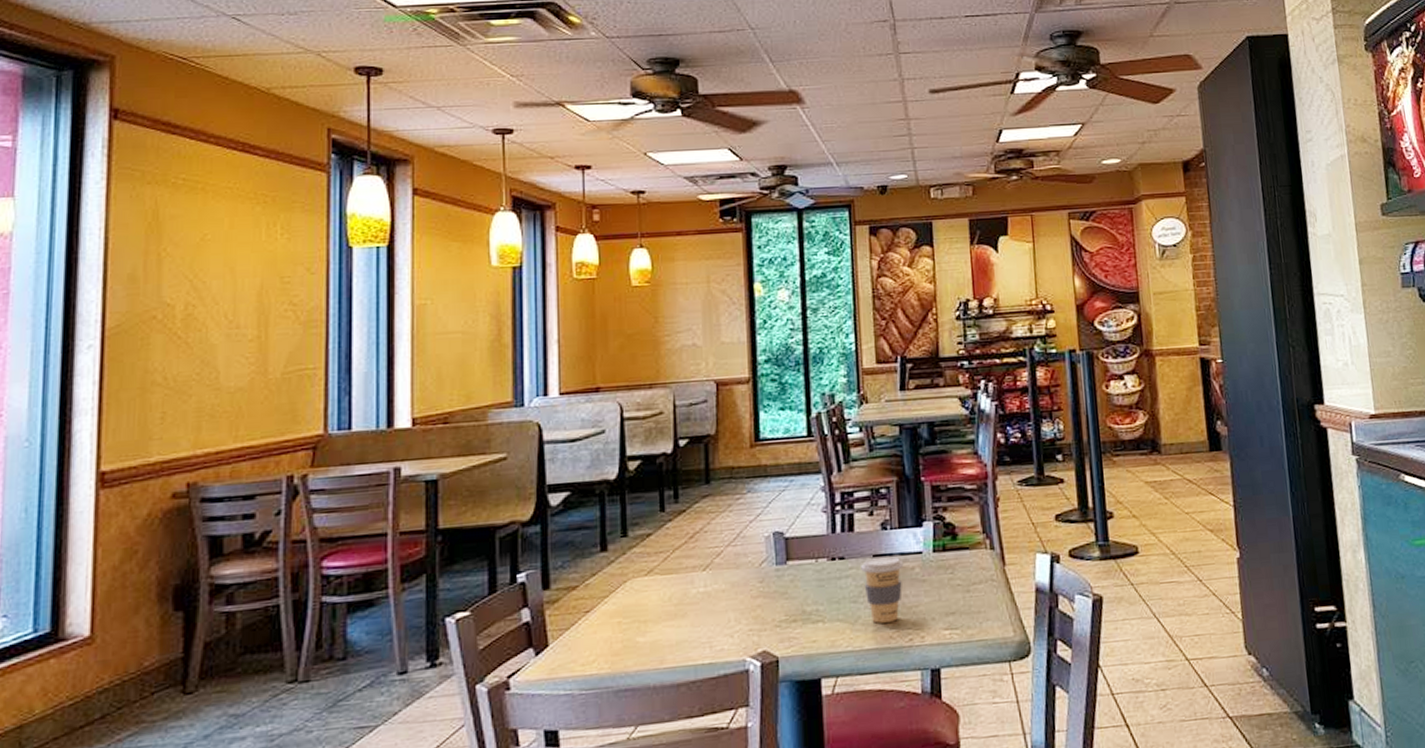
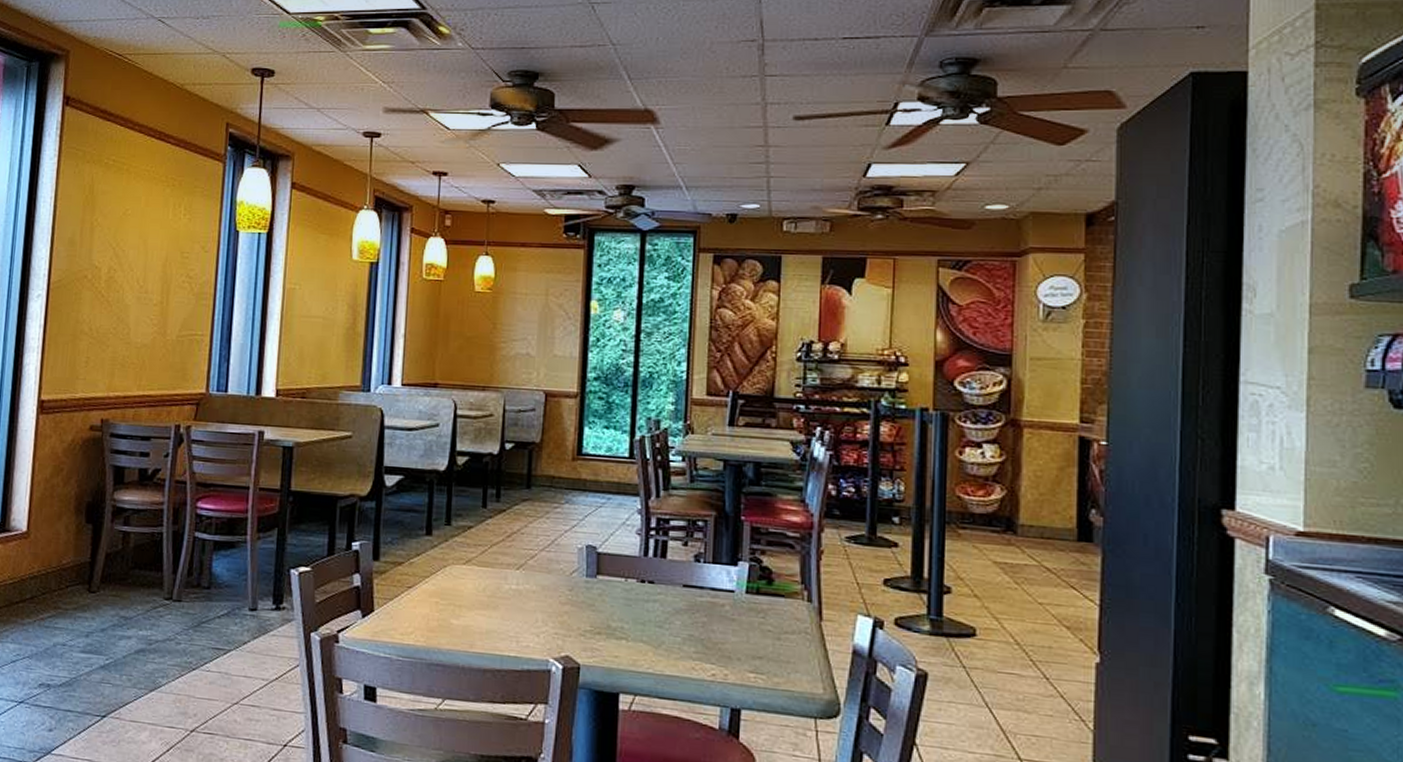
coffee cup: present [861,556,904,624] -> none [670,587,714,654]

